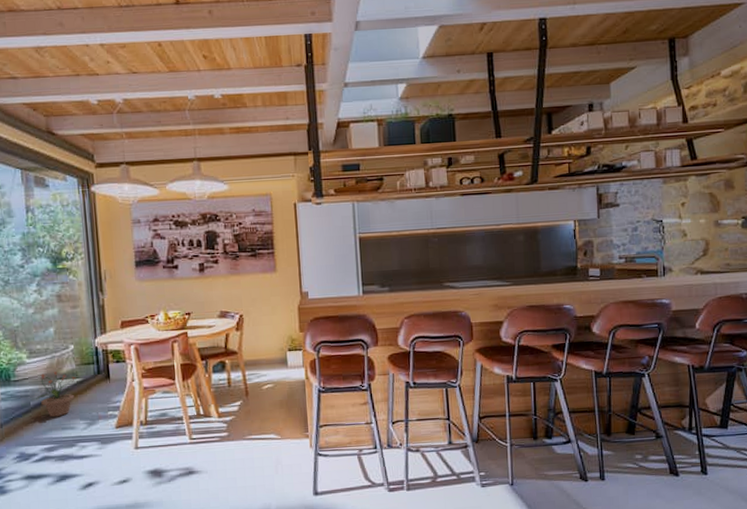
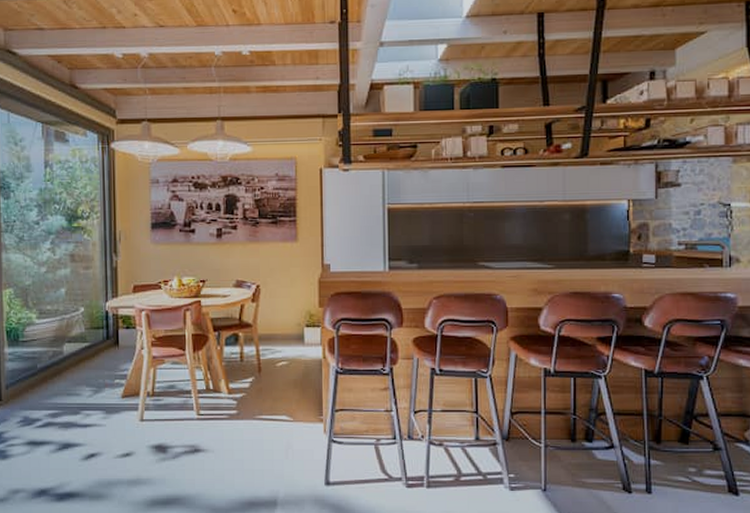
potted plant: present [36,371,76,417] -> none [43,334,85,381]

